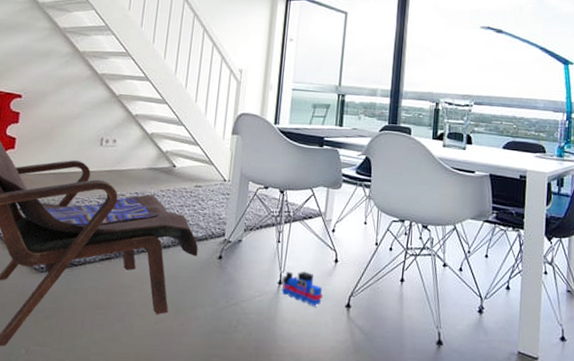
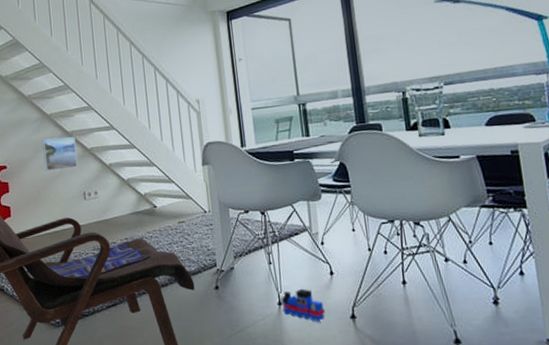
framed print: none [64,76,105,112] -> present [42,137,78,171]

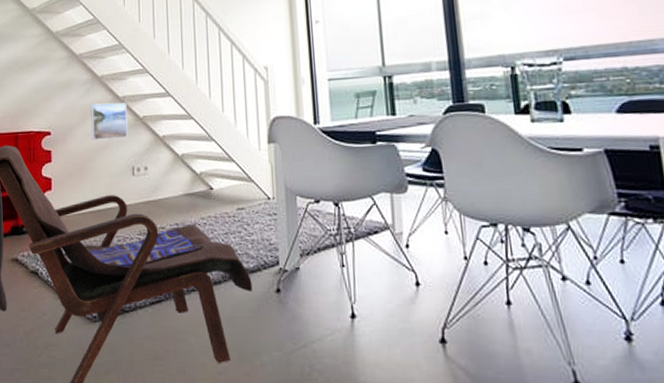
toy train: present [280,288,325,323] -> none [353,300,408,344]

